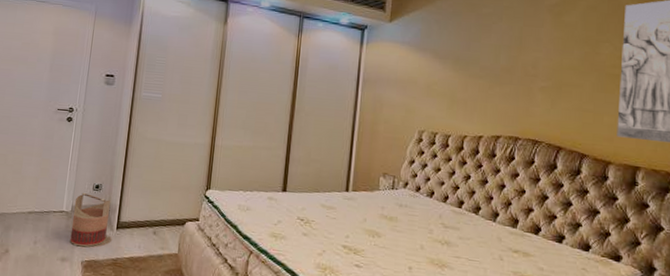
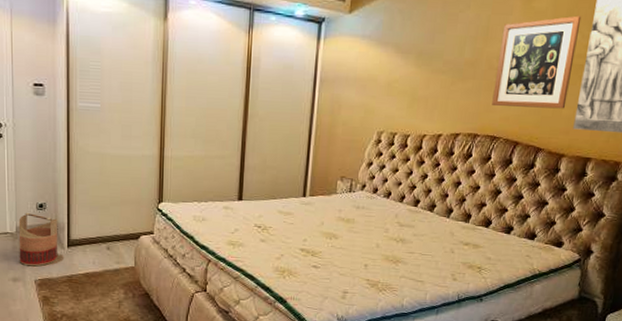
wall art: none [531,29,612,116] -> present [492,15,582,109]

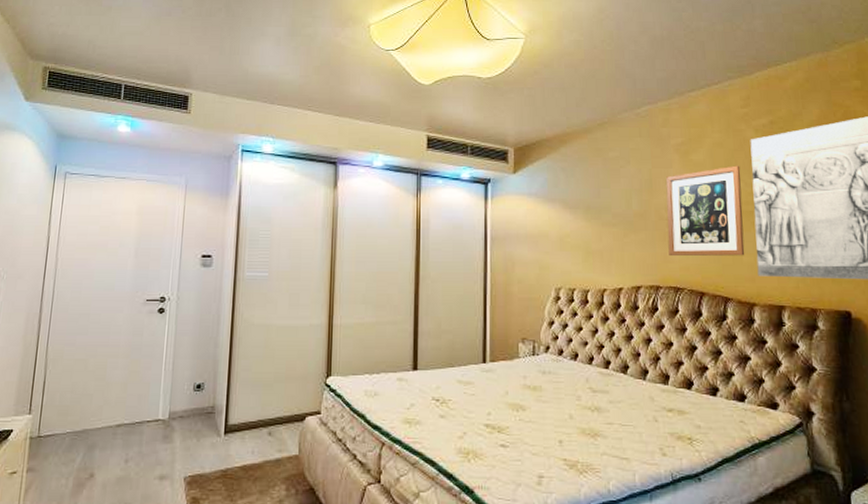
basket: present [18,212,58,267] -> none [169,394,216,460]

